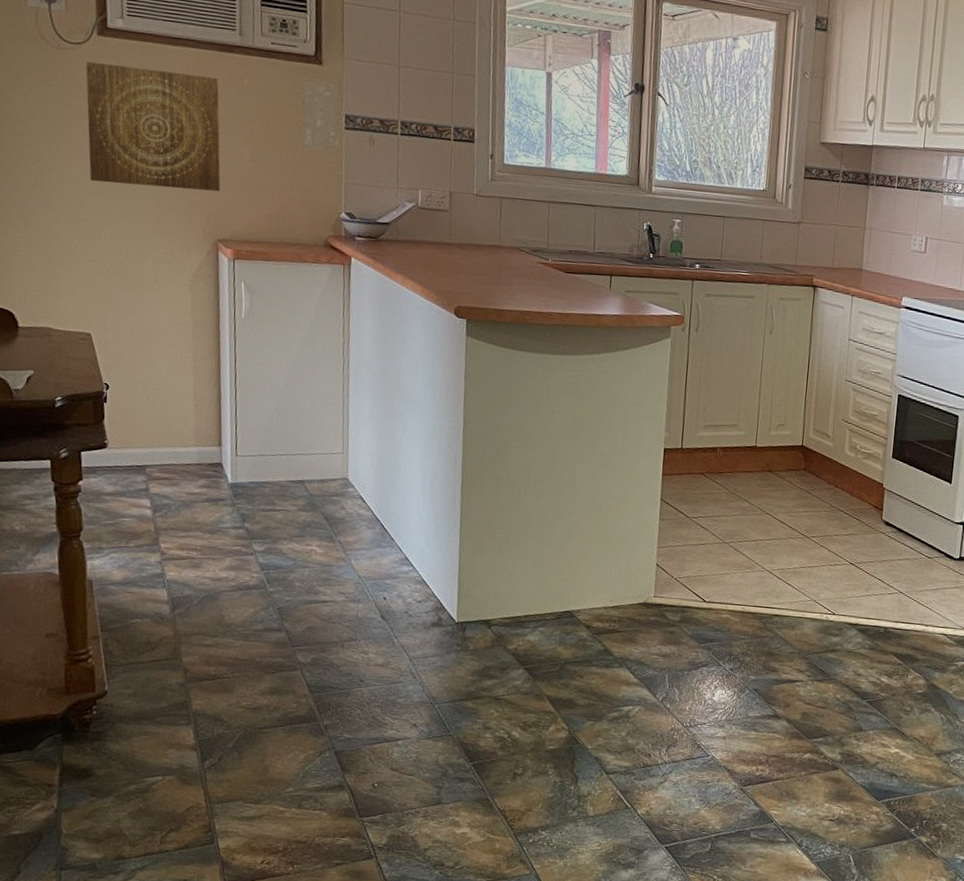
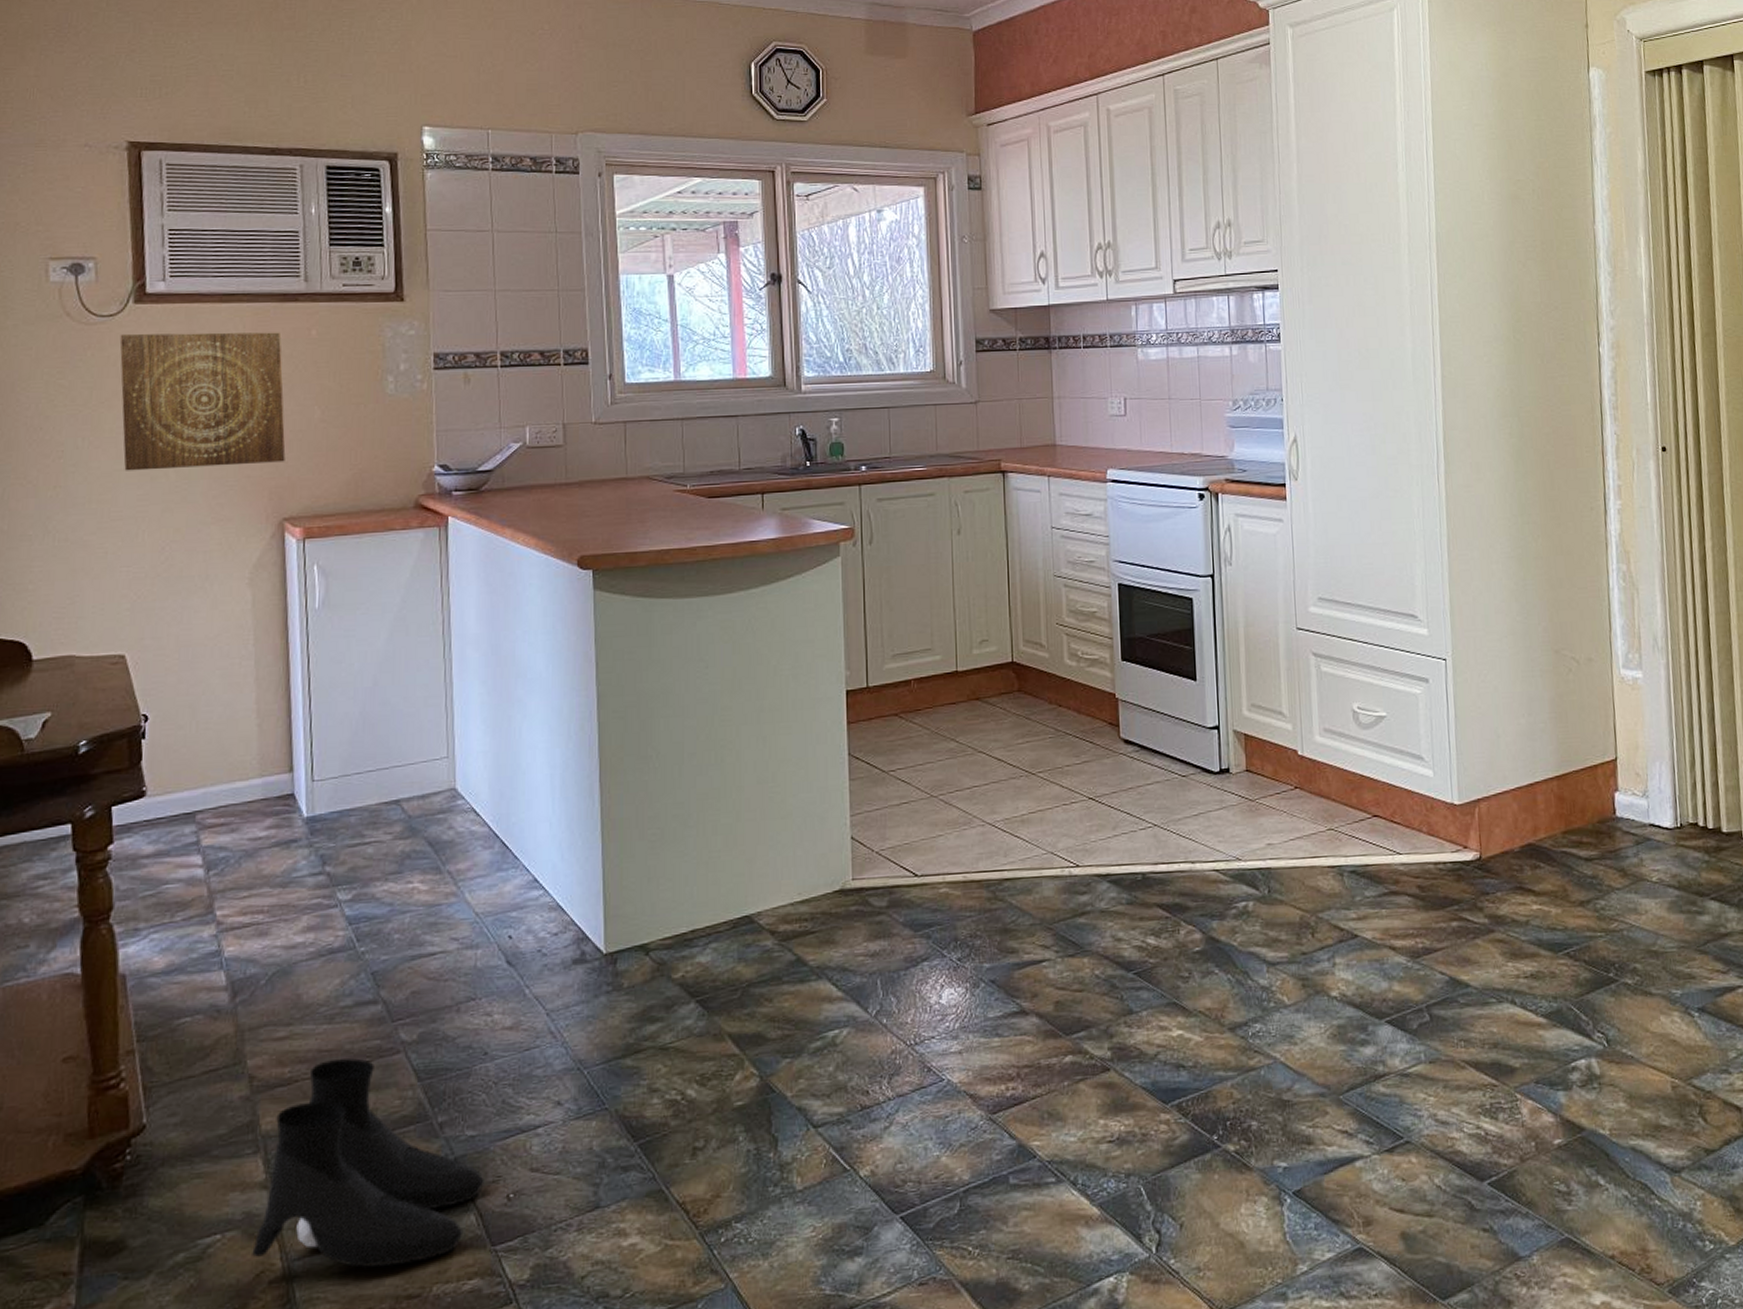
boots: none [184,667,357,819] -> present [252,1058,484,1268]

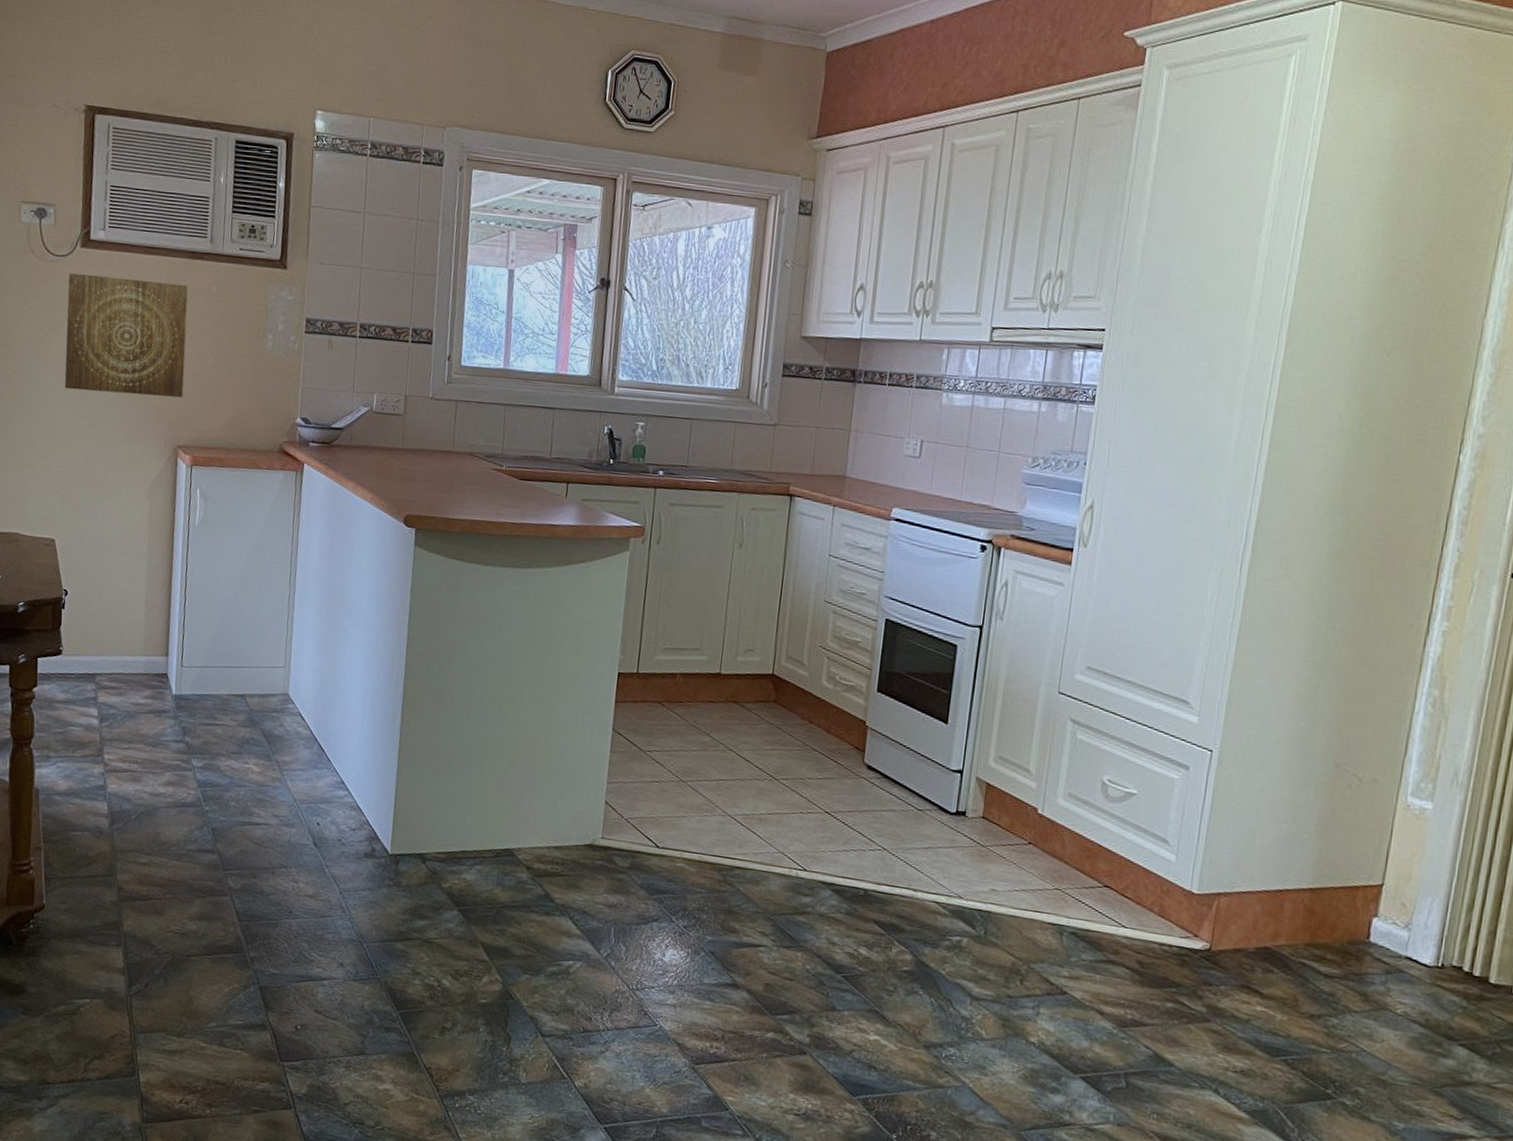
boots: present [252,1058,484,1268] -> none [110,888,280,1059]

